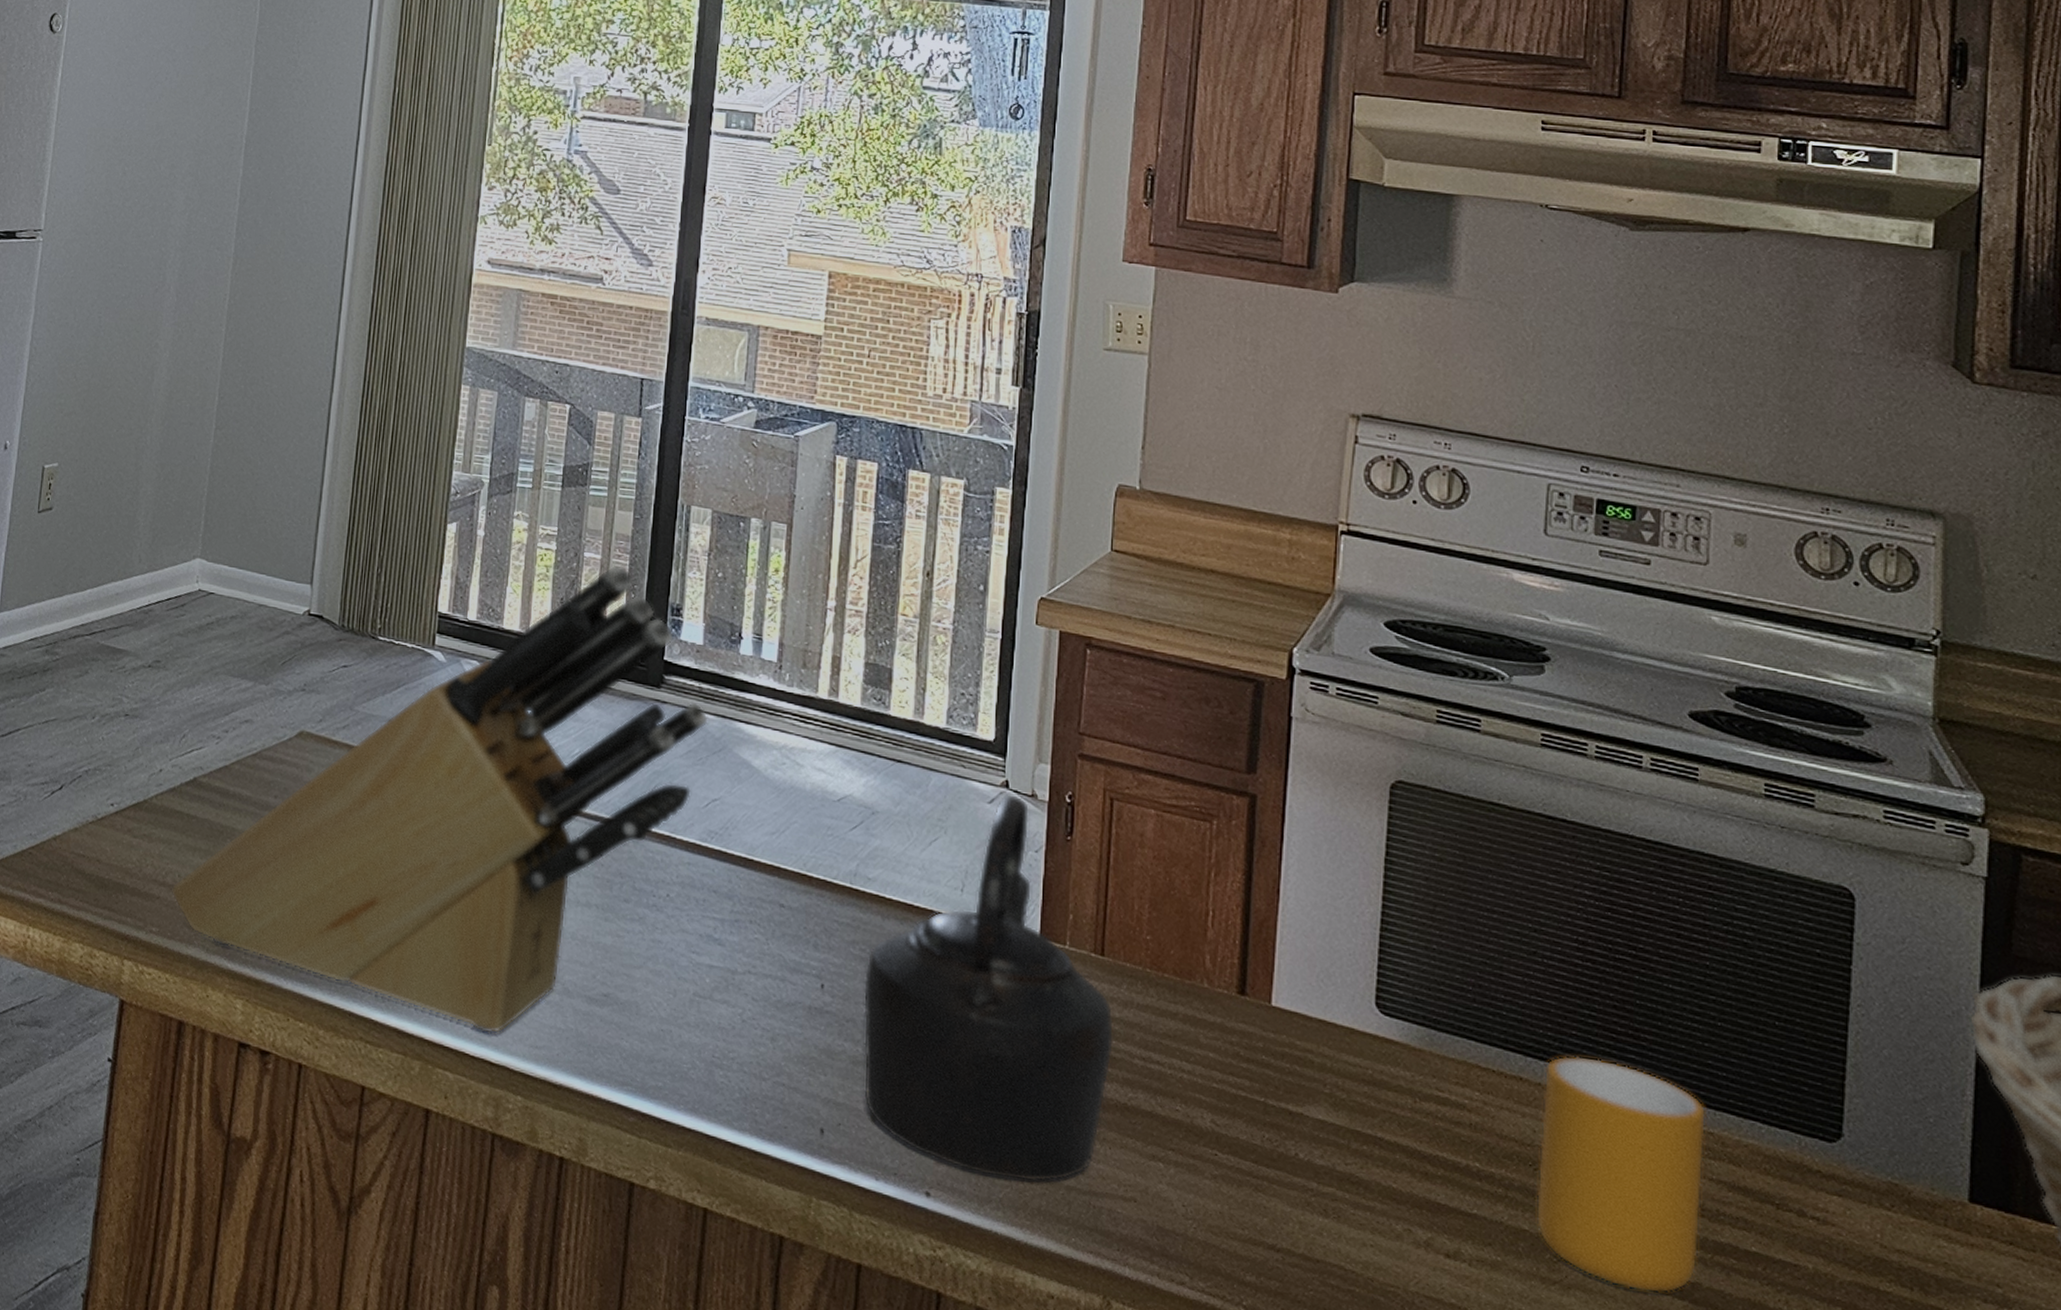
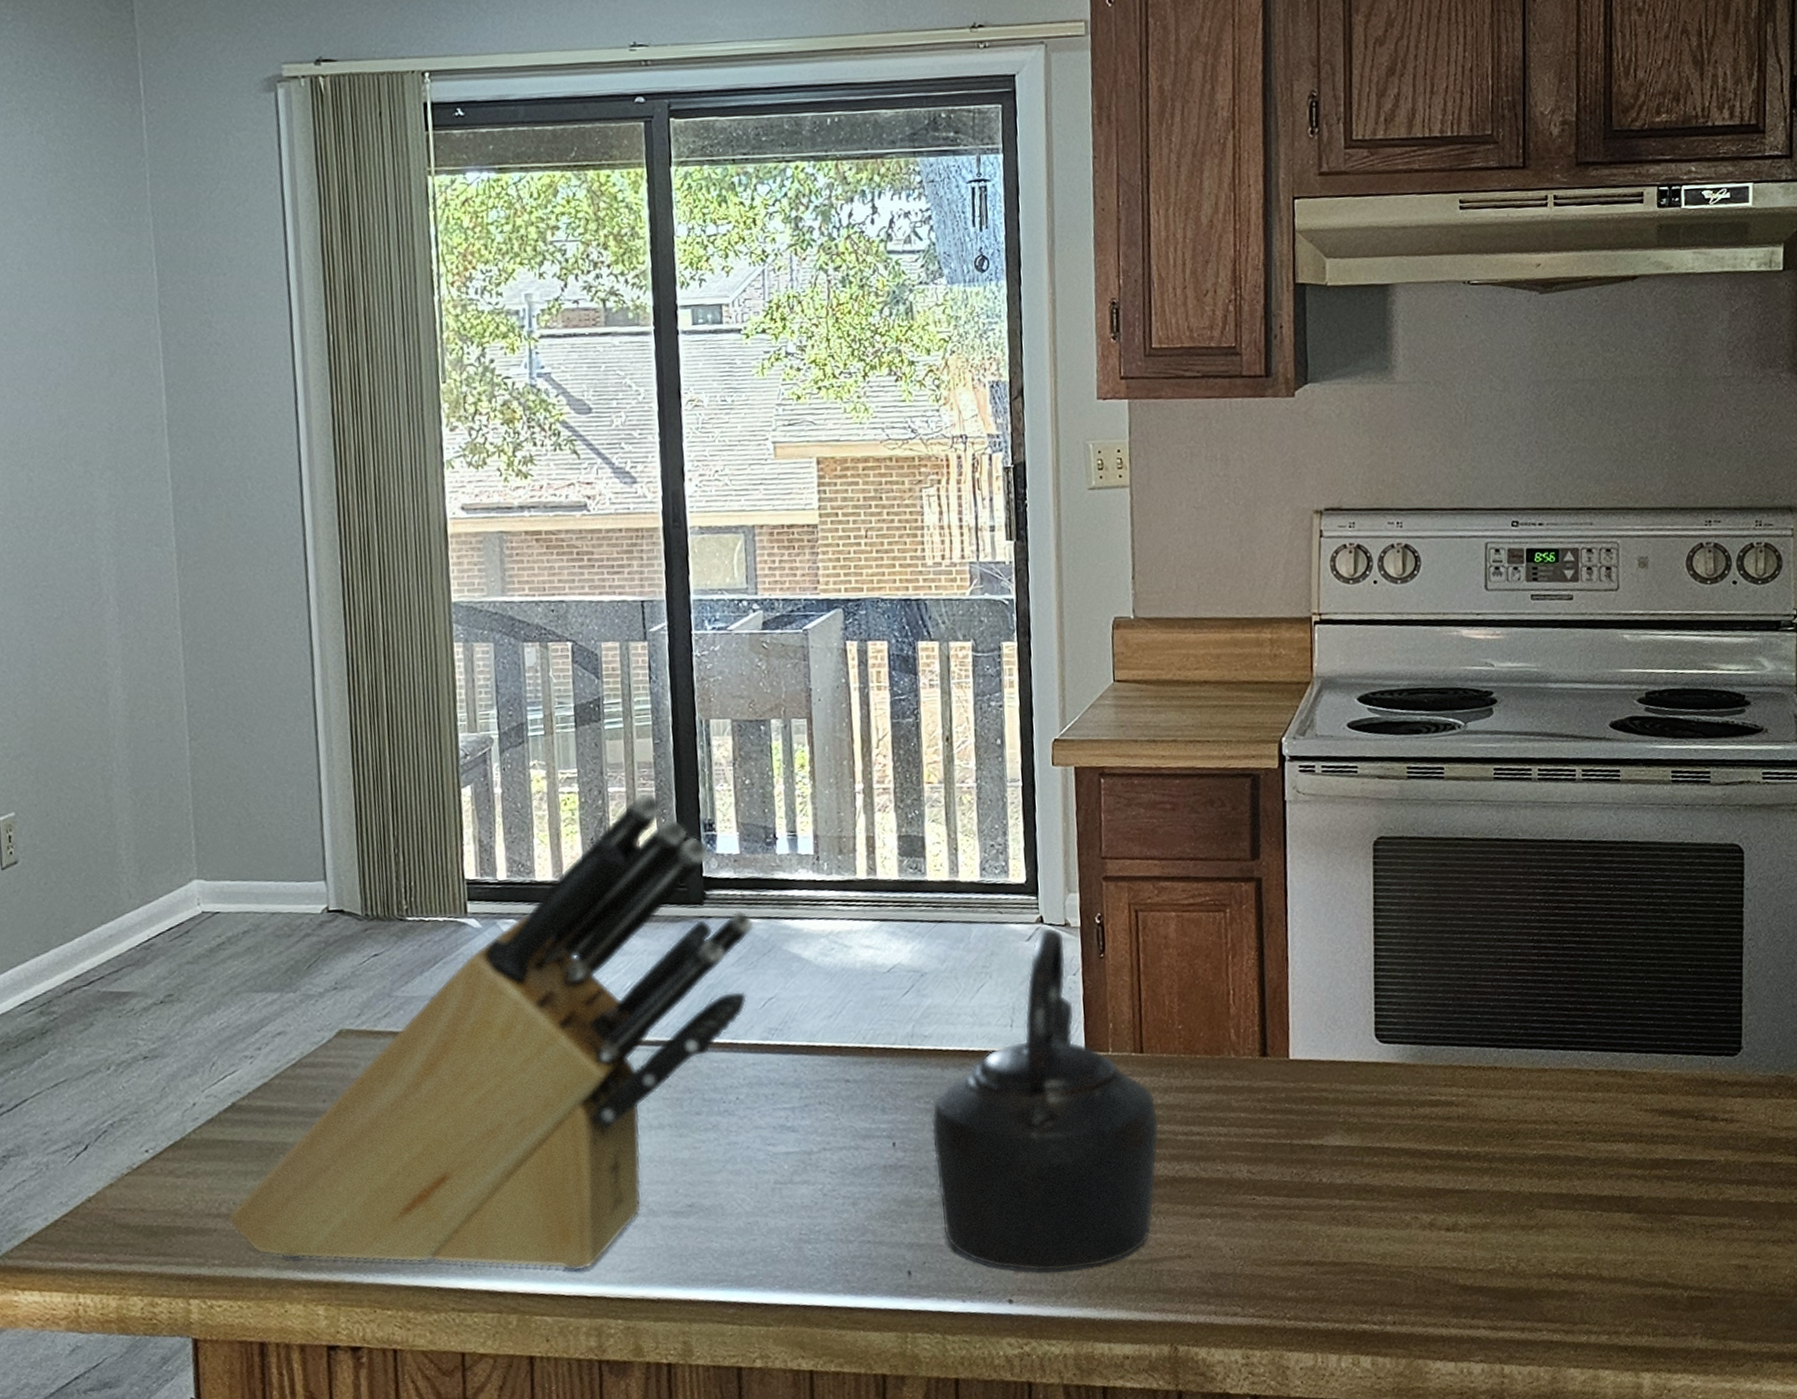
mug: present [1536,1055,1707,1294] -> none [1513,1034,1641,1217]

